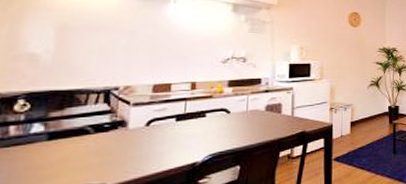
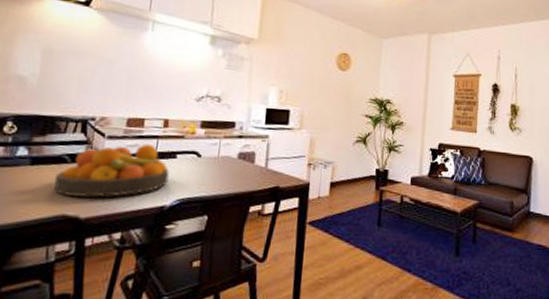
fruit bowl: none [76,106,200,167] -> present [54,143,170,198]

